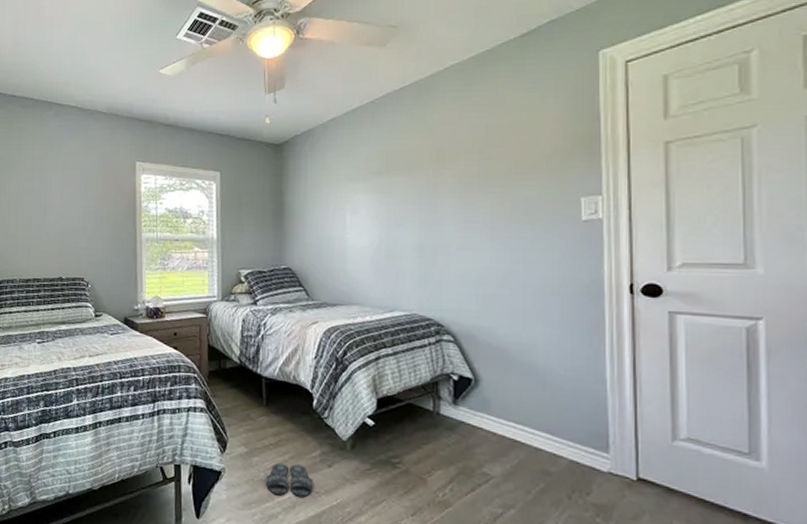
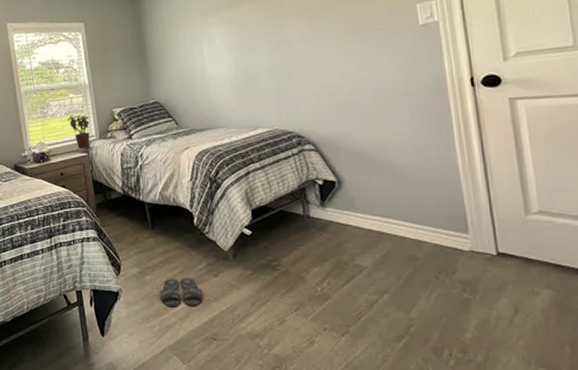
potted plant: none [189,270,213,310] -> present [68,114,90,150]

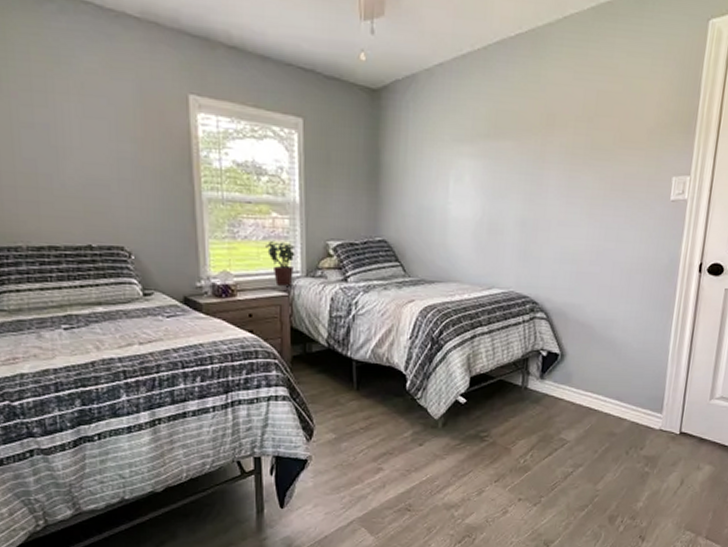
slippers: present [159,278,203,307] -> none [355,445,404,477]

